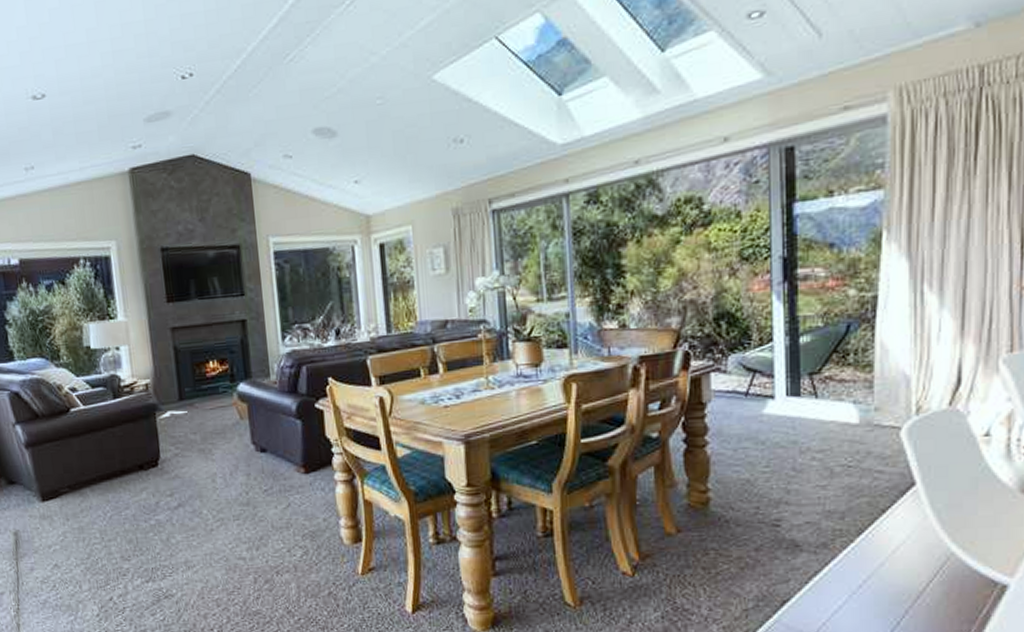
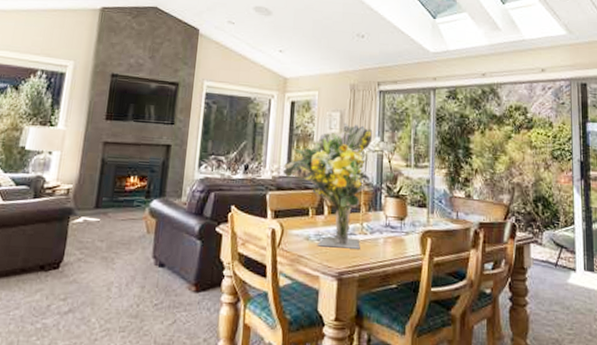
bouquet: none [381,258,490,410] -> present [282,122,373,249]

